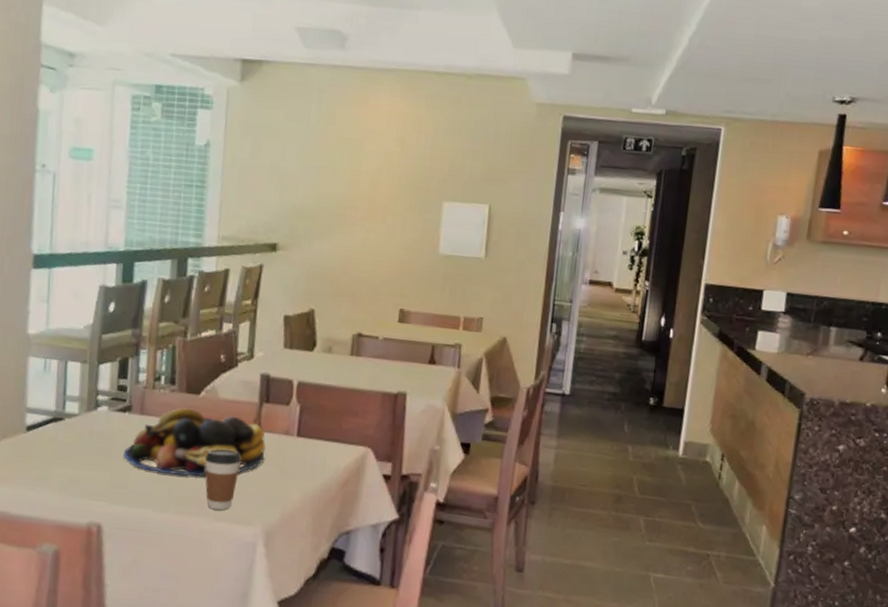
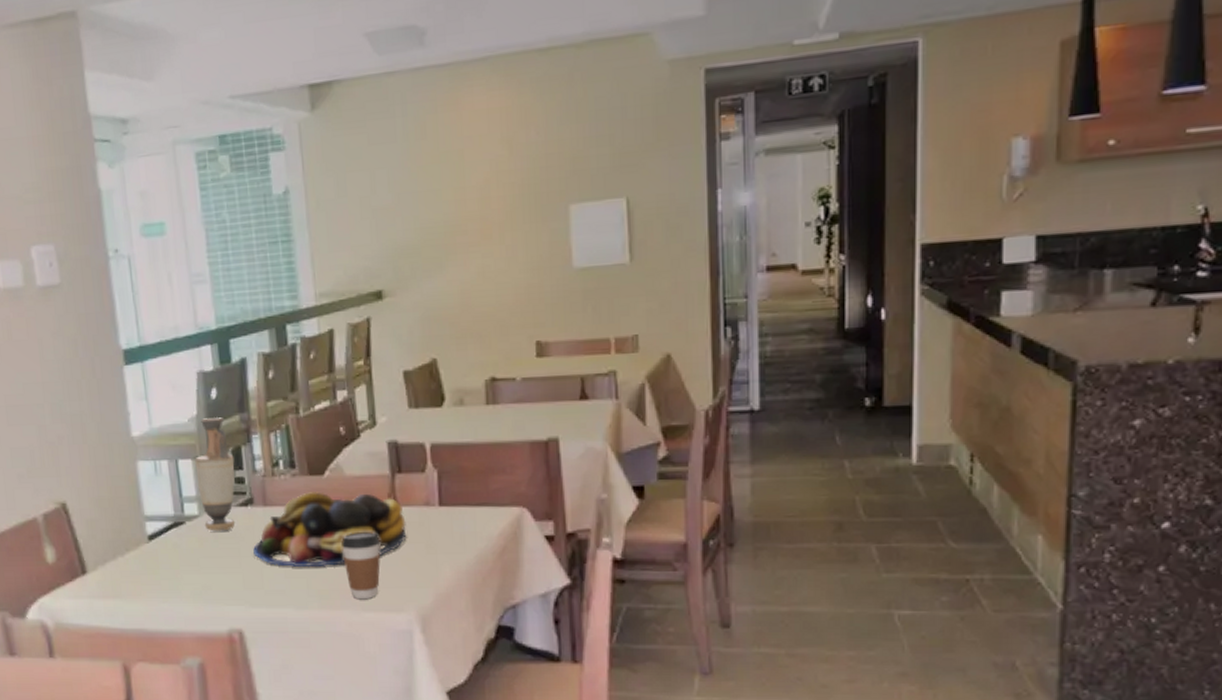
vase: none [82,327,121,432] -> present [195,417,235,532]

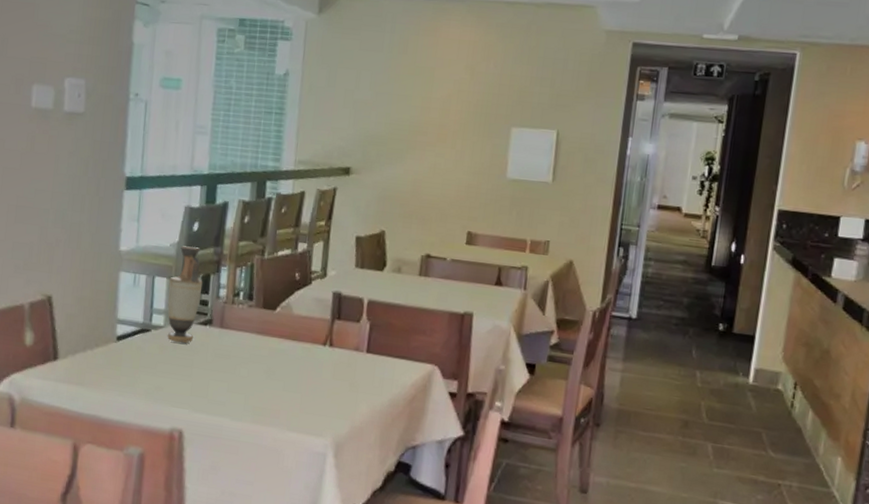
fruit bowl: present [253,490,407,568] -> none [204,322,337,389]
coffee cup: present [340,531,381,600] -> none [279,362,313,421]

